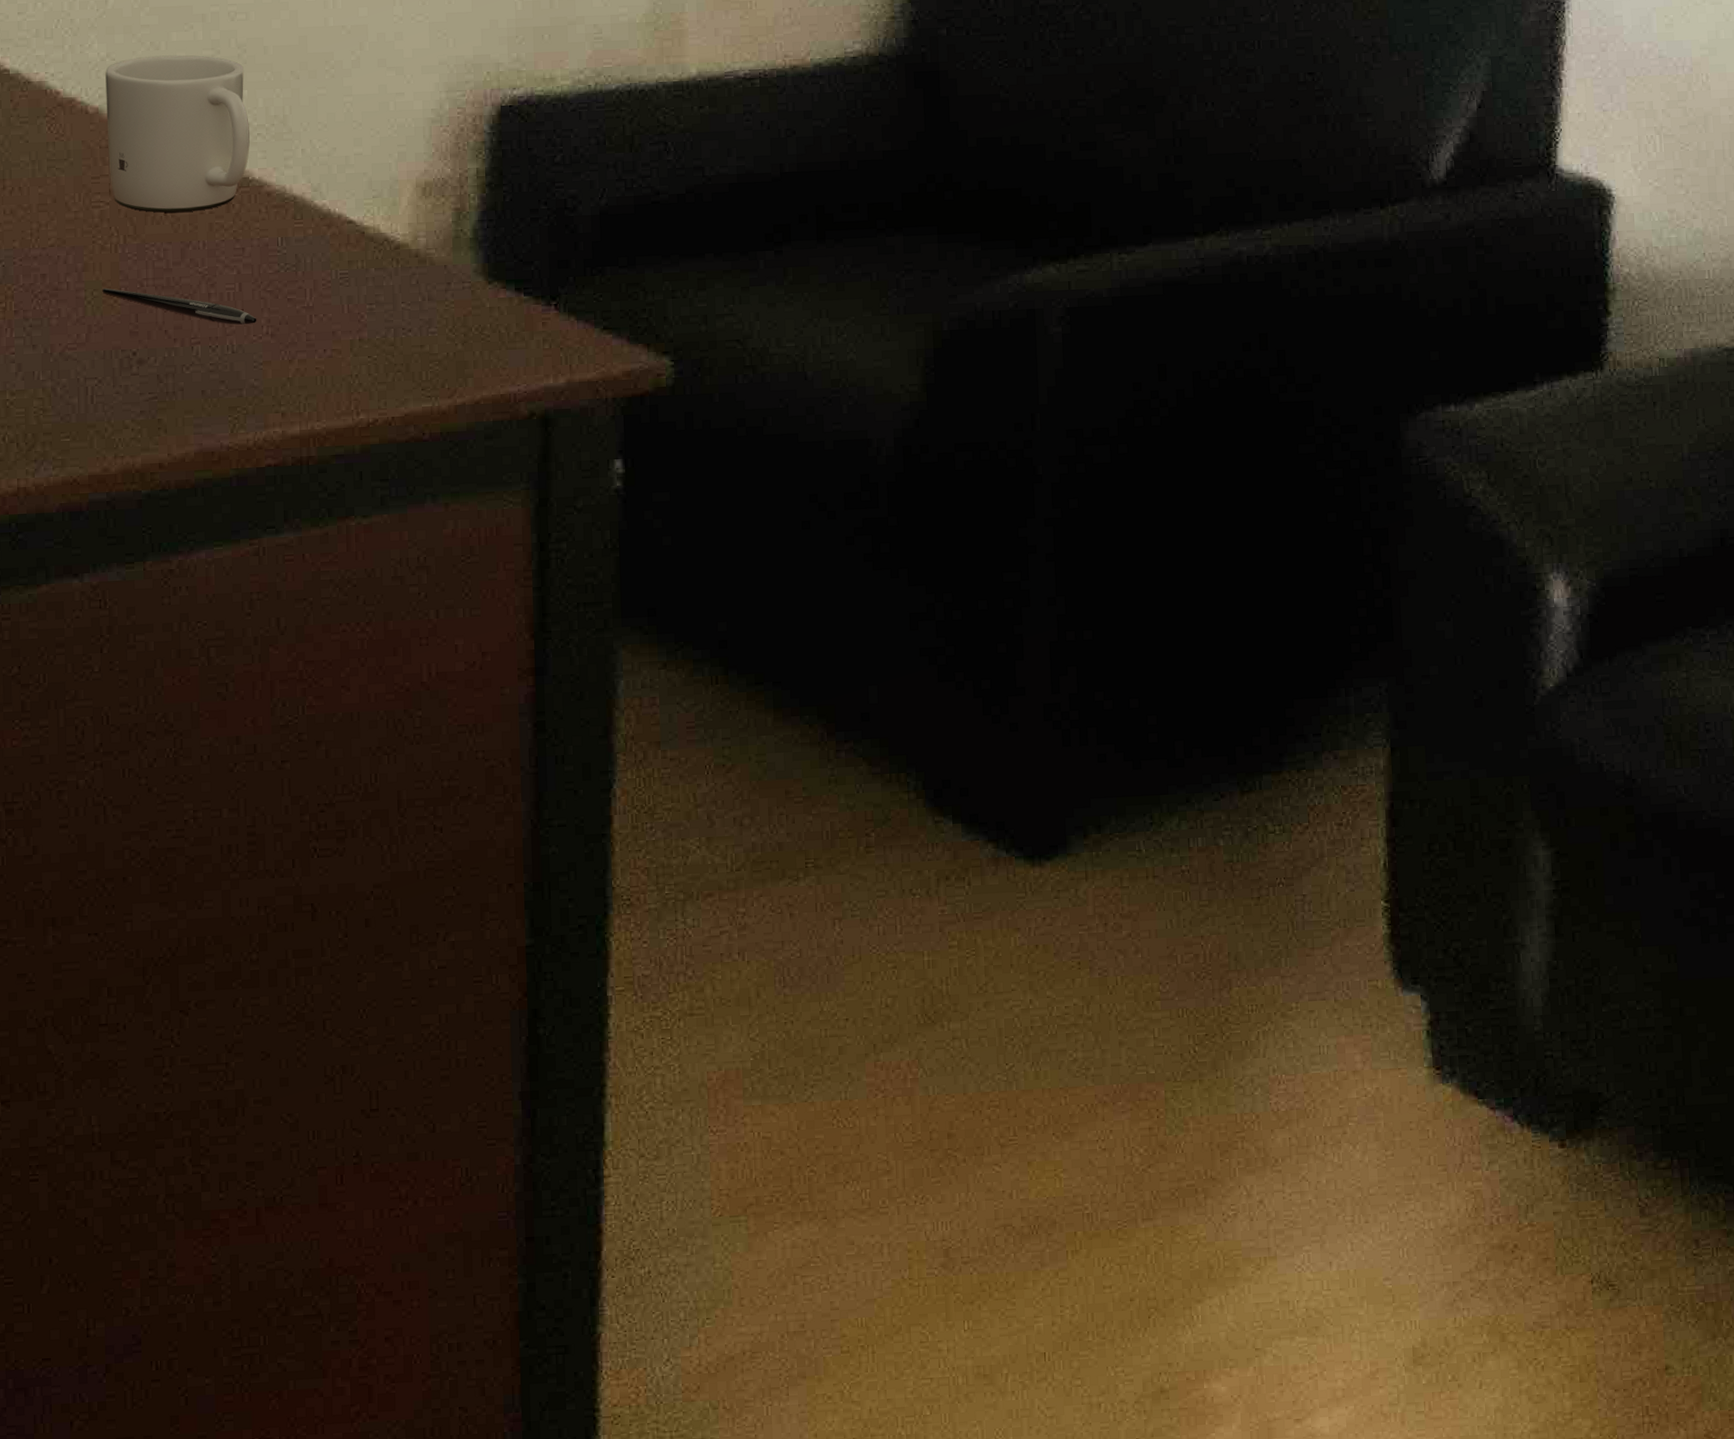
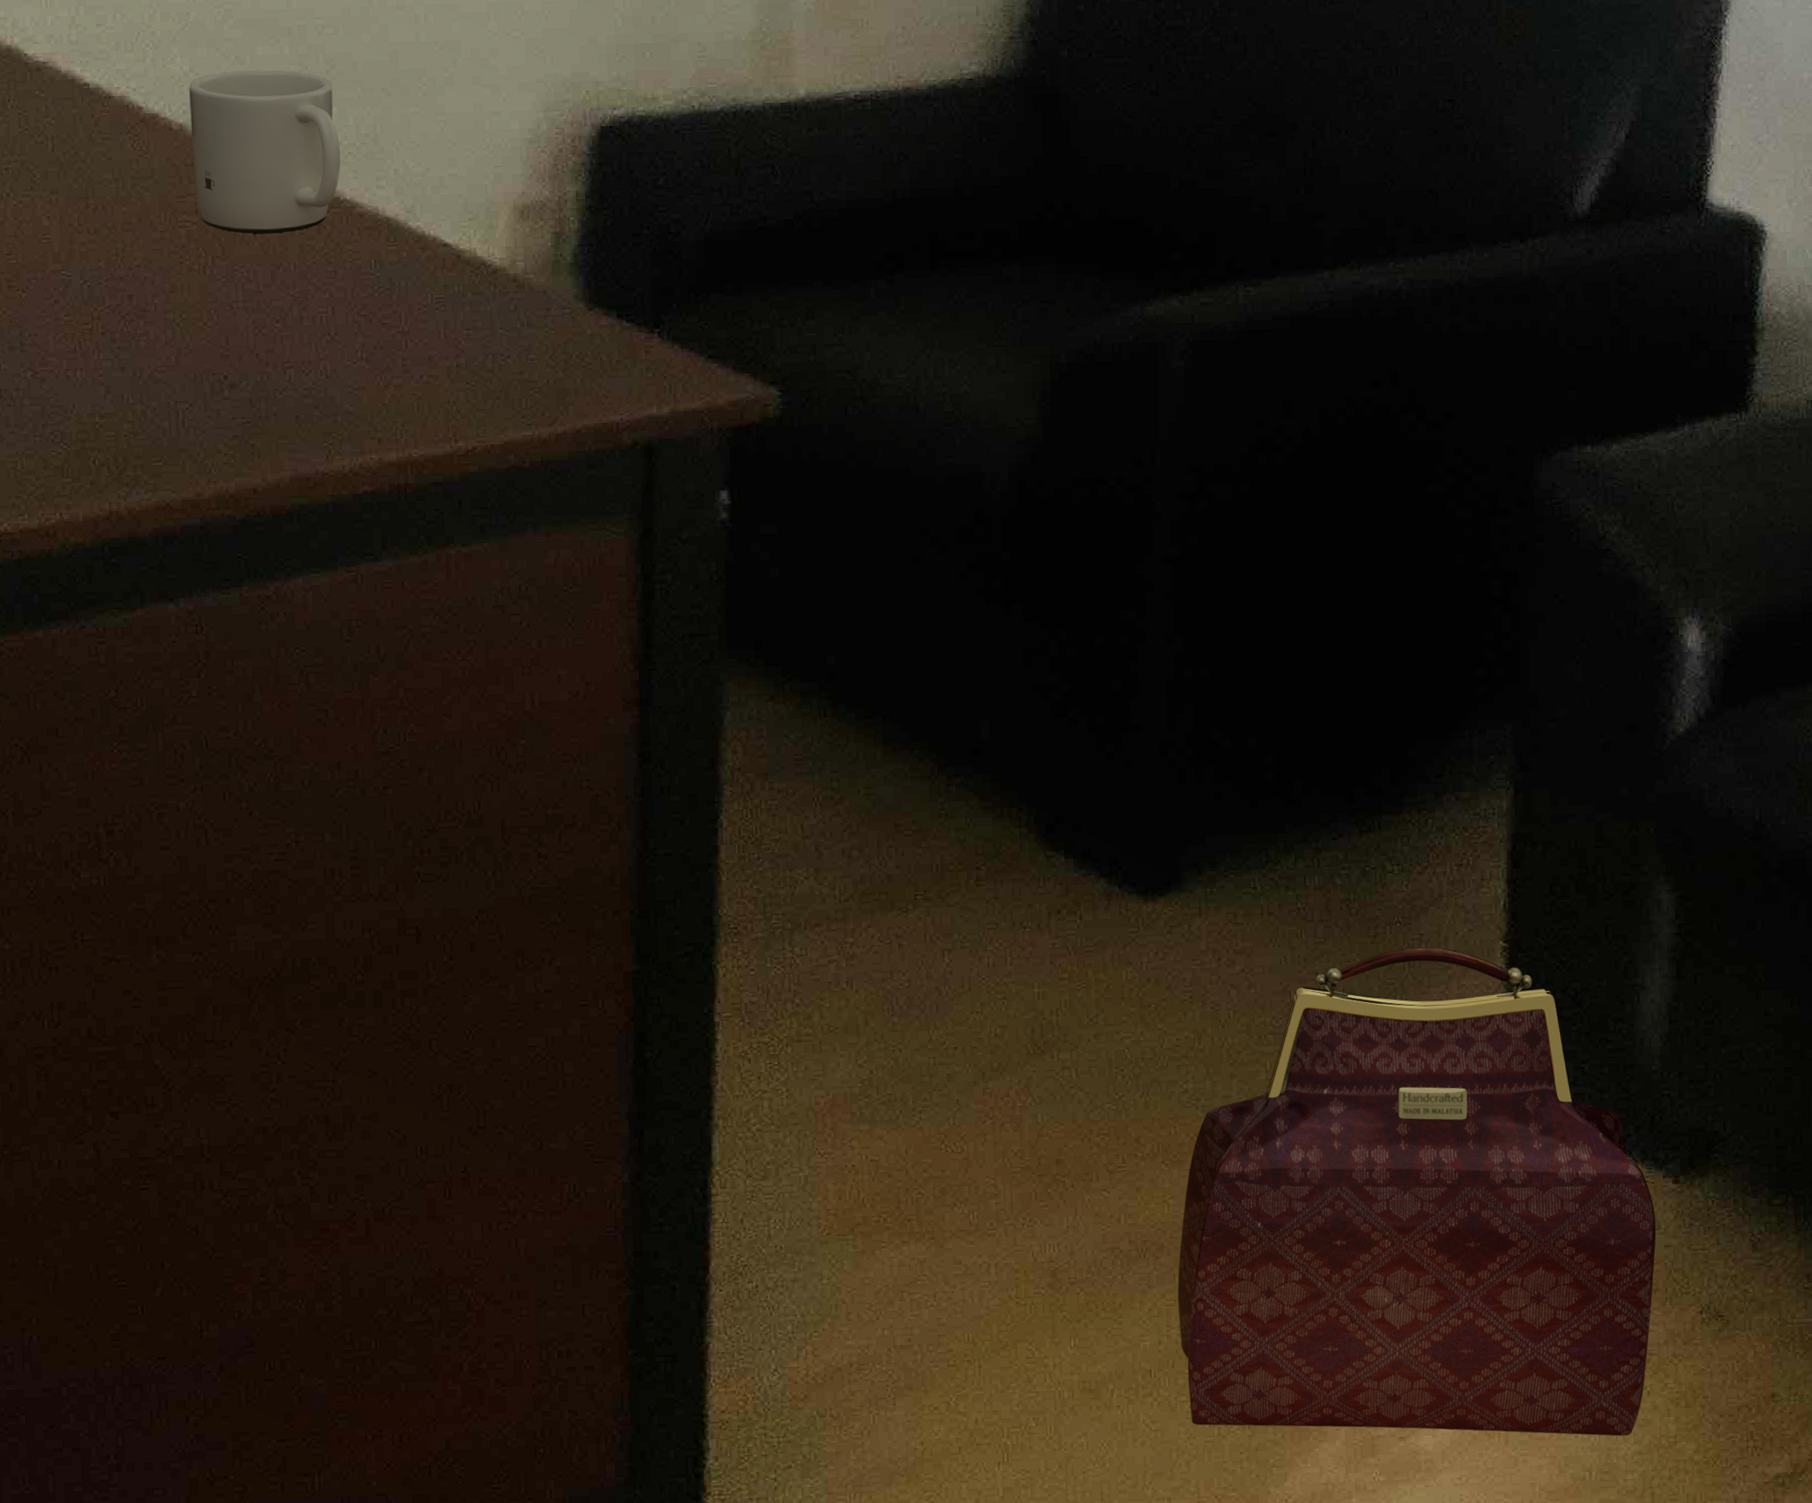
pen: present [102,288,257,326] -> none [191,310,351,350]
handbag: none [1070,908,1545,1414] -> present [1177,947,1656,1436]

